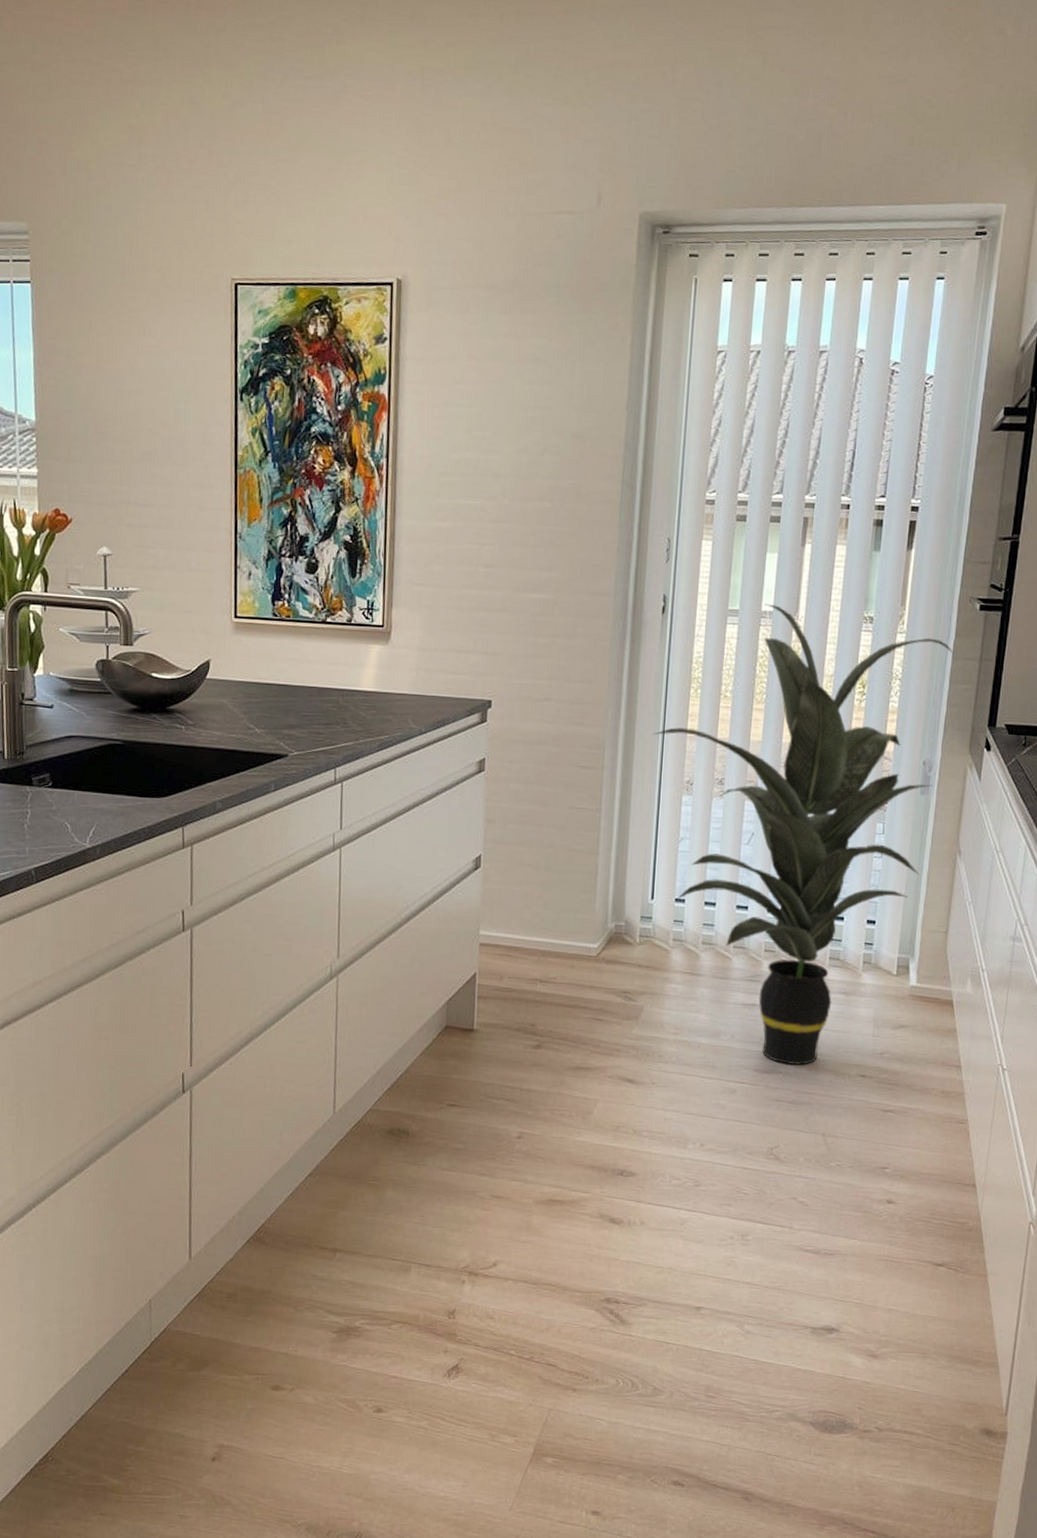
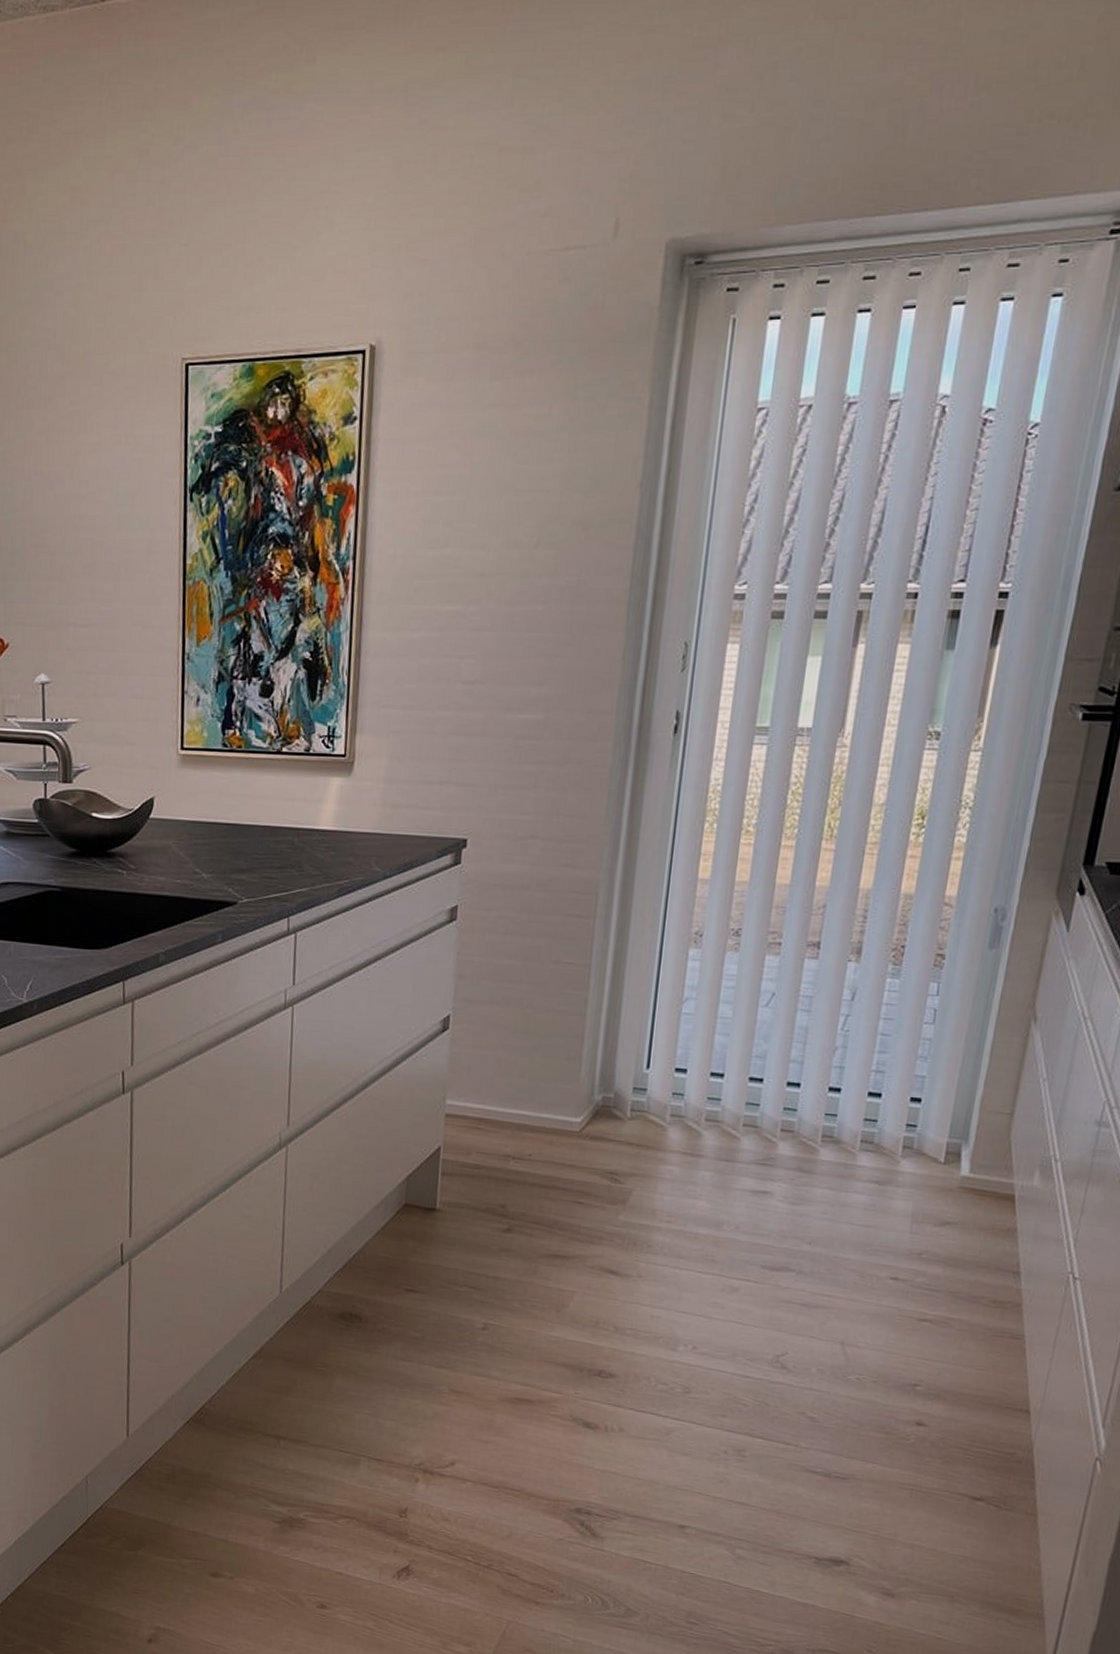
indoor plant: present [652,603,954,1066] -> none [656,718,1044,1264]

